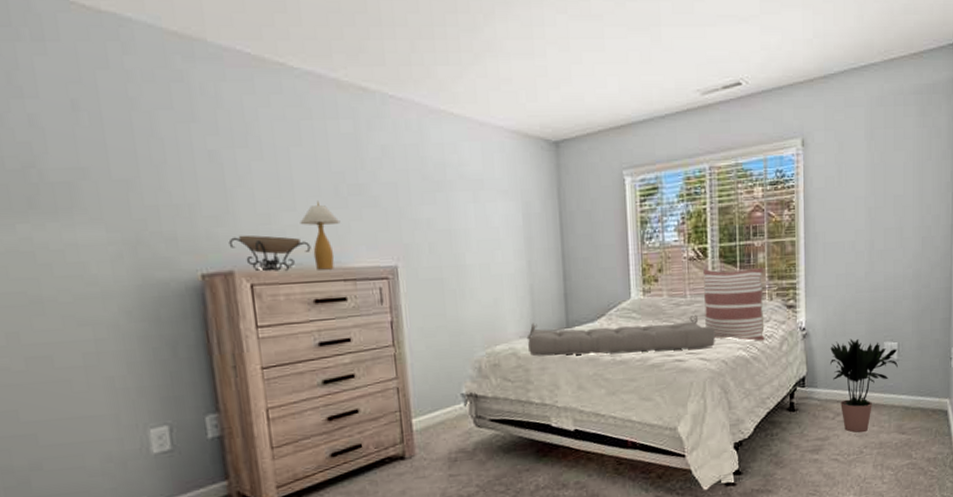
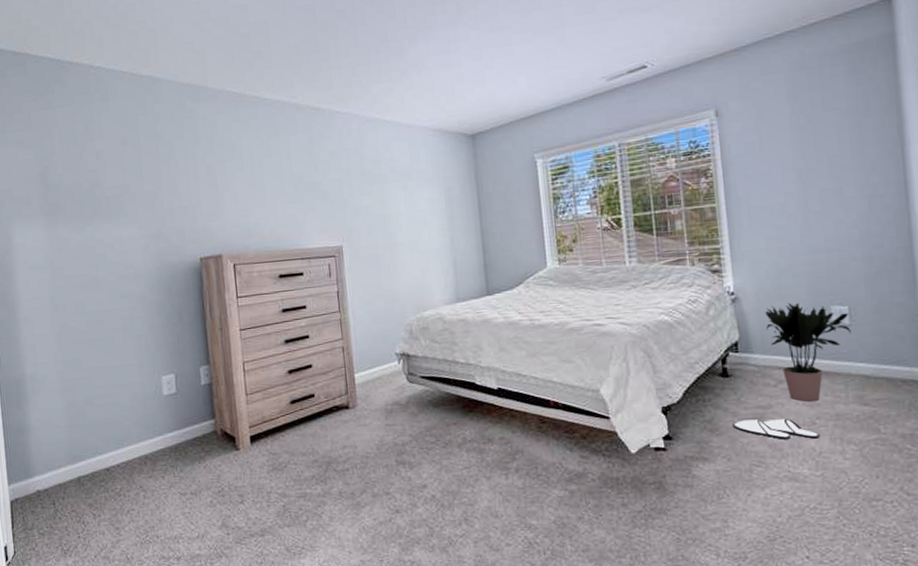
decorative bowl: present [228,235,311,272] -> none [219,226,277,254]
table lamp: present [300,201,341,271] -> none [269,197,299,252]
seat cushion: present [526,314,715,357] -> none [451,281,635,321]
pillow: present [703,267,765,342] -> none [618,233,689,306]
slippers: none [794,449,865,469] -> present [732,419,820,439]

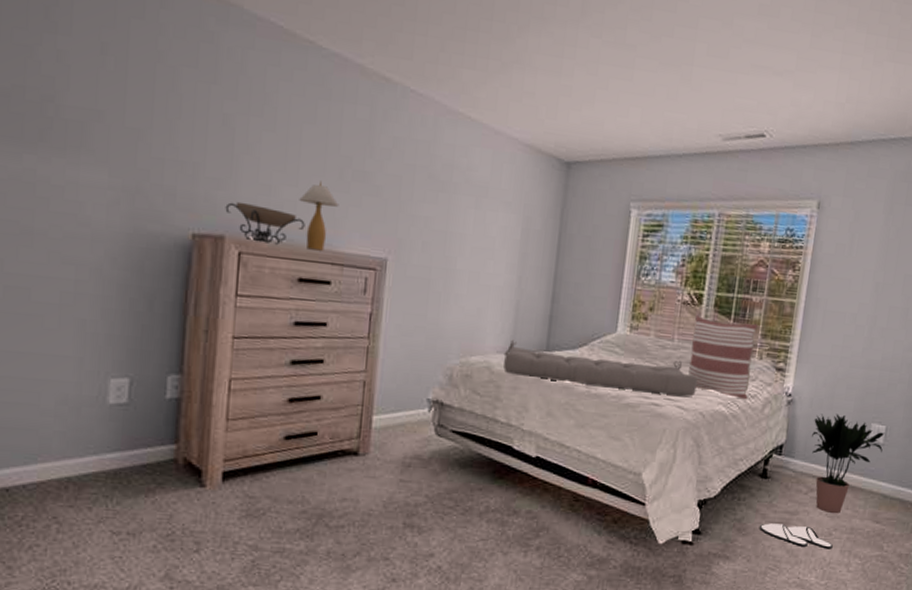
decorative bowl: none [219,226,277,254] -> present [225,201,305,246]
table lamp: none [269,197,299,252] -> present [299,181,339,252]
seat cushion: none [451,281,635,321] -> present [503,339,698,397]
pillow: none [618,233,689,306] -> present [688,314,758,400]

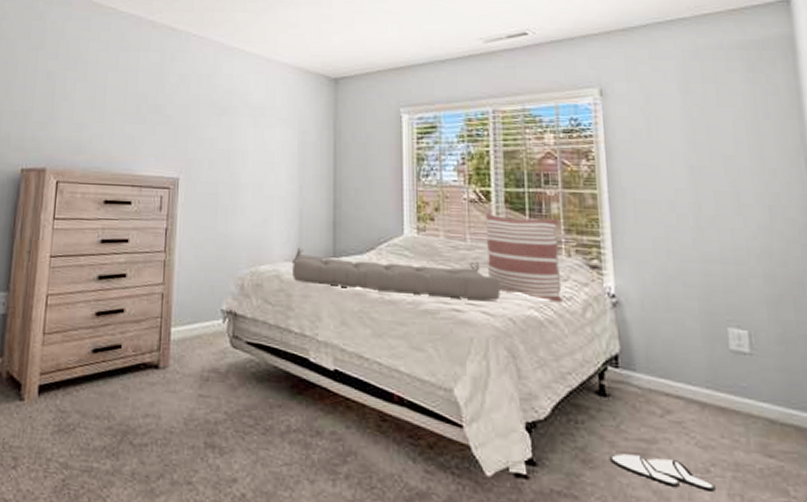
decorative bowl: present [225,201,305,246] -> none [47,139,110,174]
table lamp: present [299,181,339,252] -> none [105,116,137,176]
potted plant: present [812,413,885,513] -> none [651,316,752,443]

